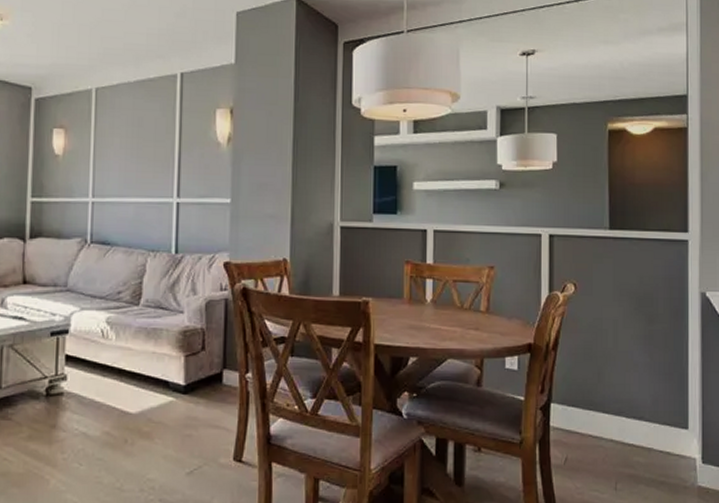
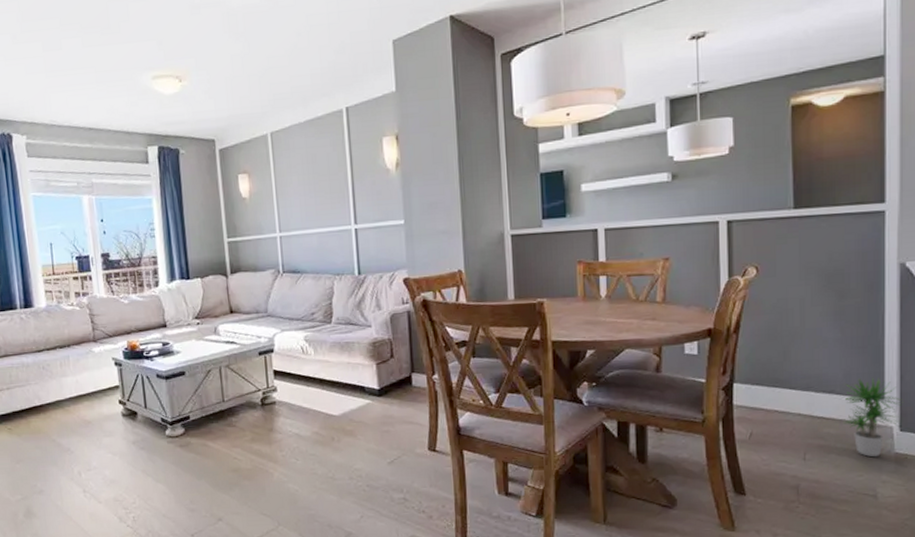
potted plant: none [651,405,705,490] -> present [843,377,903,457]

